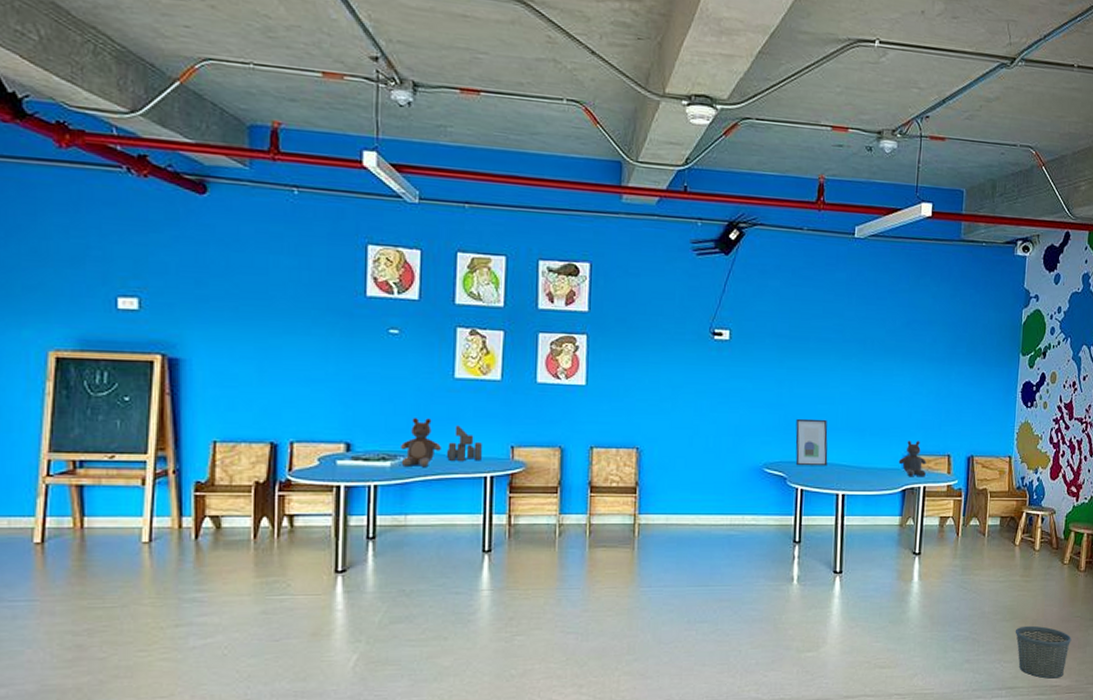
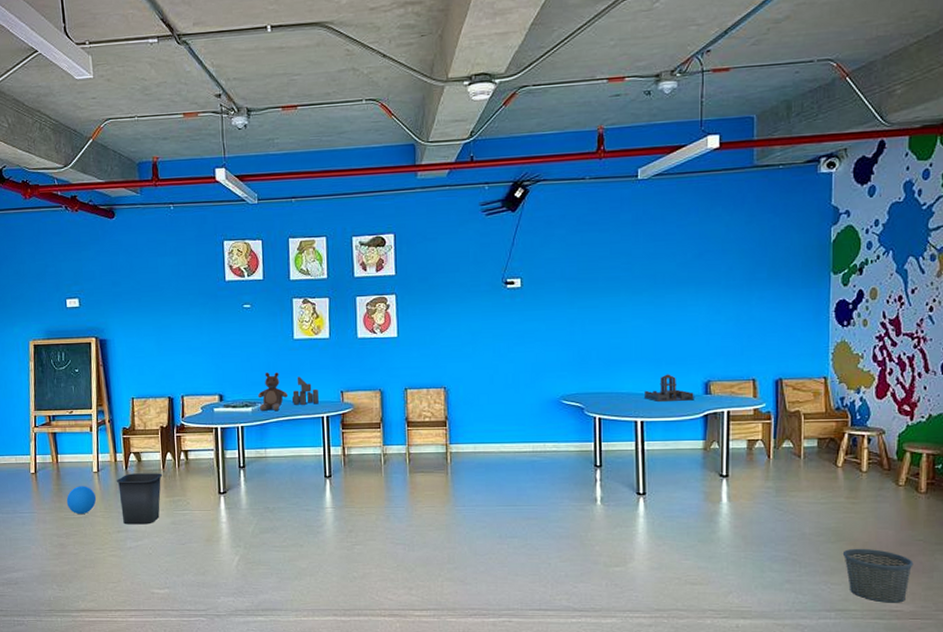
ball: none [93,562,144,603] -> present [66,486,97,515]
waste bin: none [178,544,253,616] -> present [116,473,163,525]
picture frame: present [795,418,828,466] -> none [590,352,624,397]
toy block set: none [847,445,894,474] -> present [645,374,694,402]
stuffed animal: present [898,440,926,477] -> none [698,367,729,403]

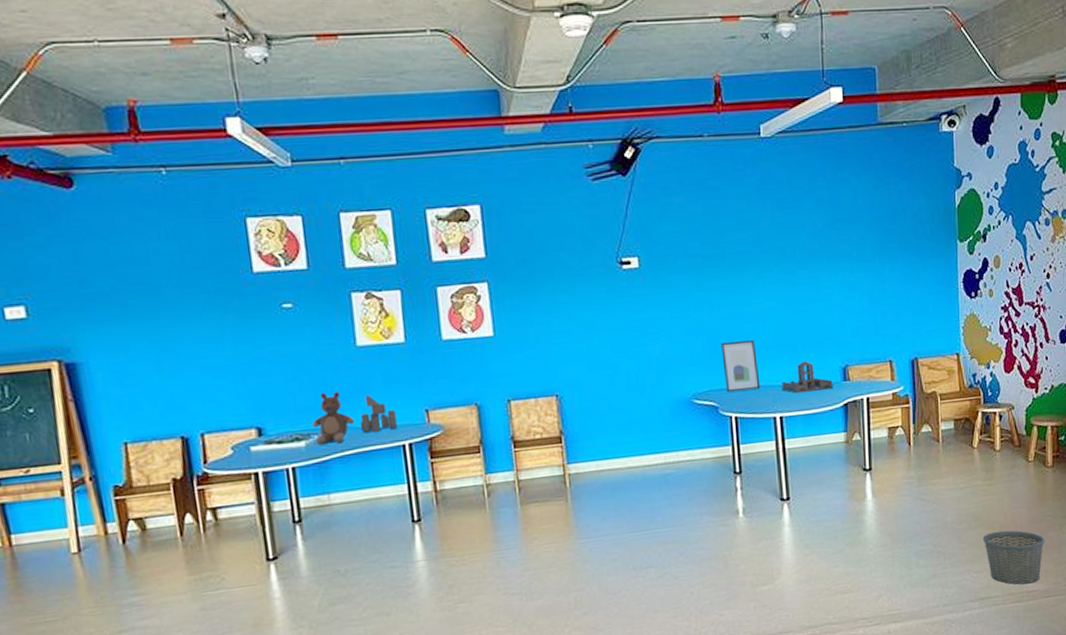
ball: present [66,486,97,515] -> none [30,574,81,617]
waste bin: present [116,473,163,525] -> none [109,542,182,621]
picture frame: none [590,352,624,397] -> present [721,339,761,393]

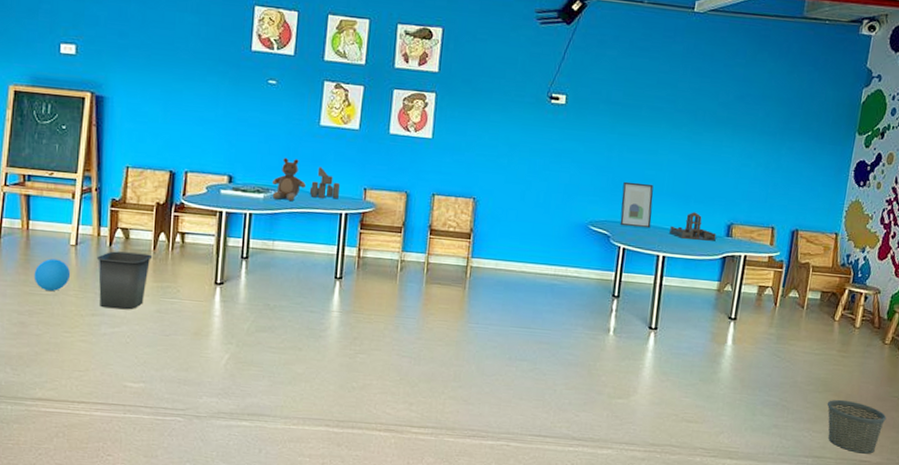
ball: none [30,574,81,617] -> present [34,259,71,292]
waste bin: none [109,542,182,621] -> present [96,251,153,310]

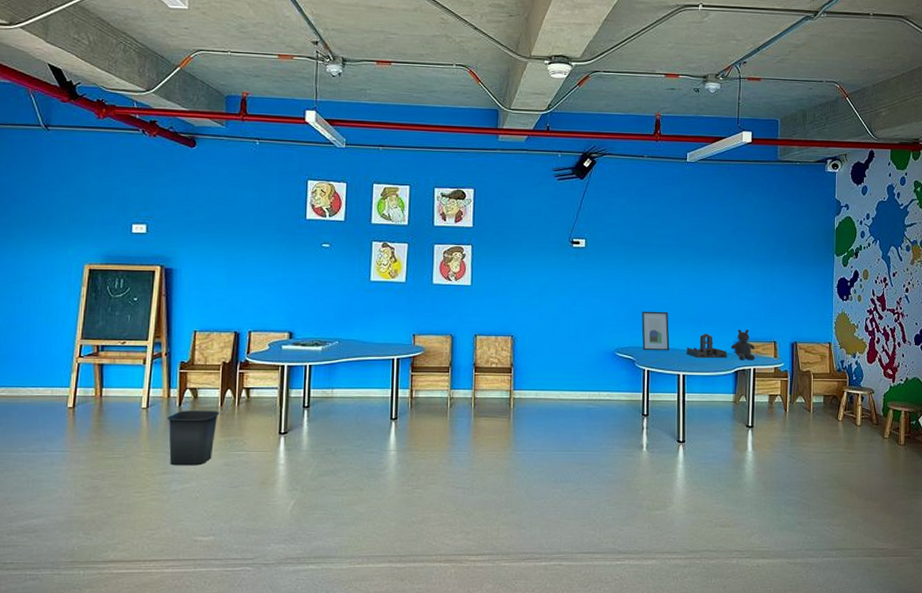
ball: present [34,259,71,292] -> none [106,423,142,454]
teddy bear: present [272,158,306,202] -> none [329,312,360,352]
building blocks: present [309,167,340,199] -> none [363,318,391,347]
stuffed animal: none [721,210,750,247] -> present [731,329,755,361]
basket: present [827,399,887,454] -> none [842,493,895,542]

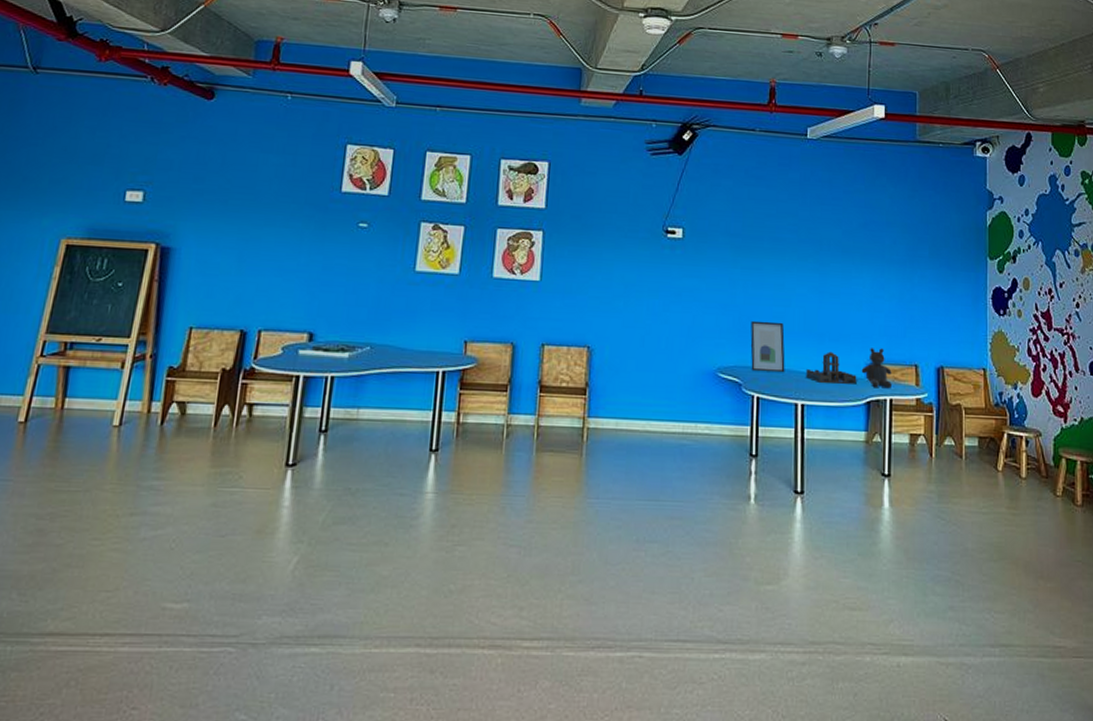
waste bin: present [167,410,220,466] -> none [141,431,213,505]

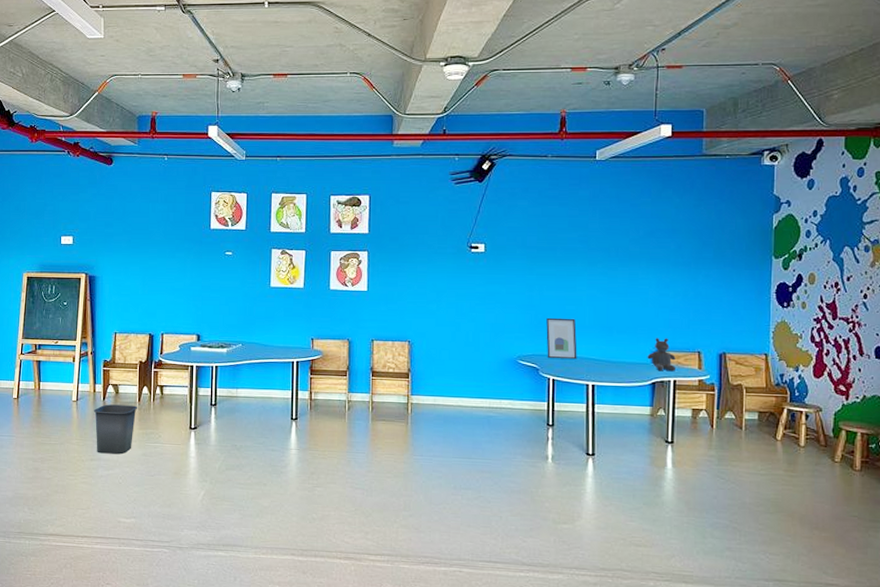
waste bin: none [141,431,213,505] -> present [93,404,138,455]
toy block set: present [806,351,857,384] -> none [596,341,643,368]

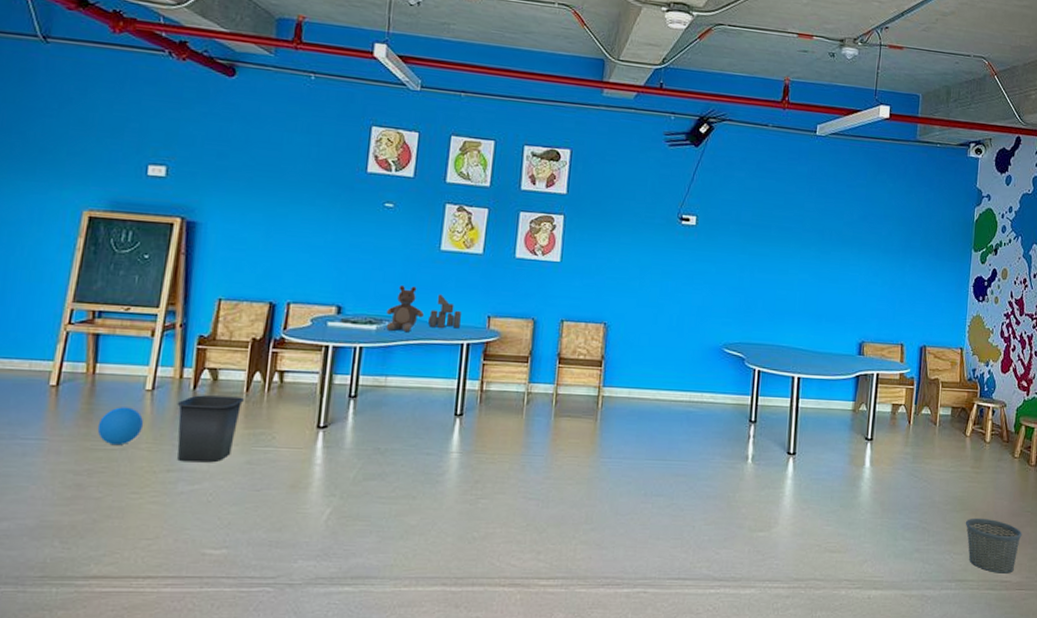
ball: none [44,413,73,441] -> present [97,407,144,446]
teddy bear: none [233,317,261,354] -> present [385,285,424,333]
building blocks: none [264,322,290,350] -> present [427,294,461,329]
picture frame: present [546,317,577,360] -> none [754,302,786,350]
stuffed animal: present [647,338,676,372] -> none [853,328,880,365]
basket: none [780,520,849,577] -> present [965,518,1022,574]

